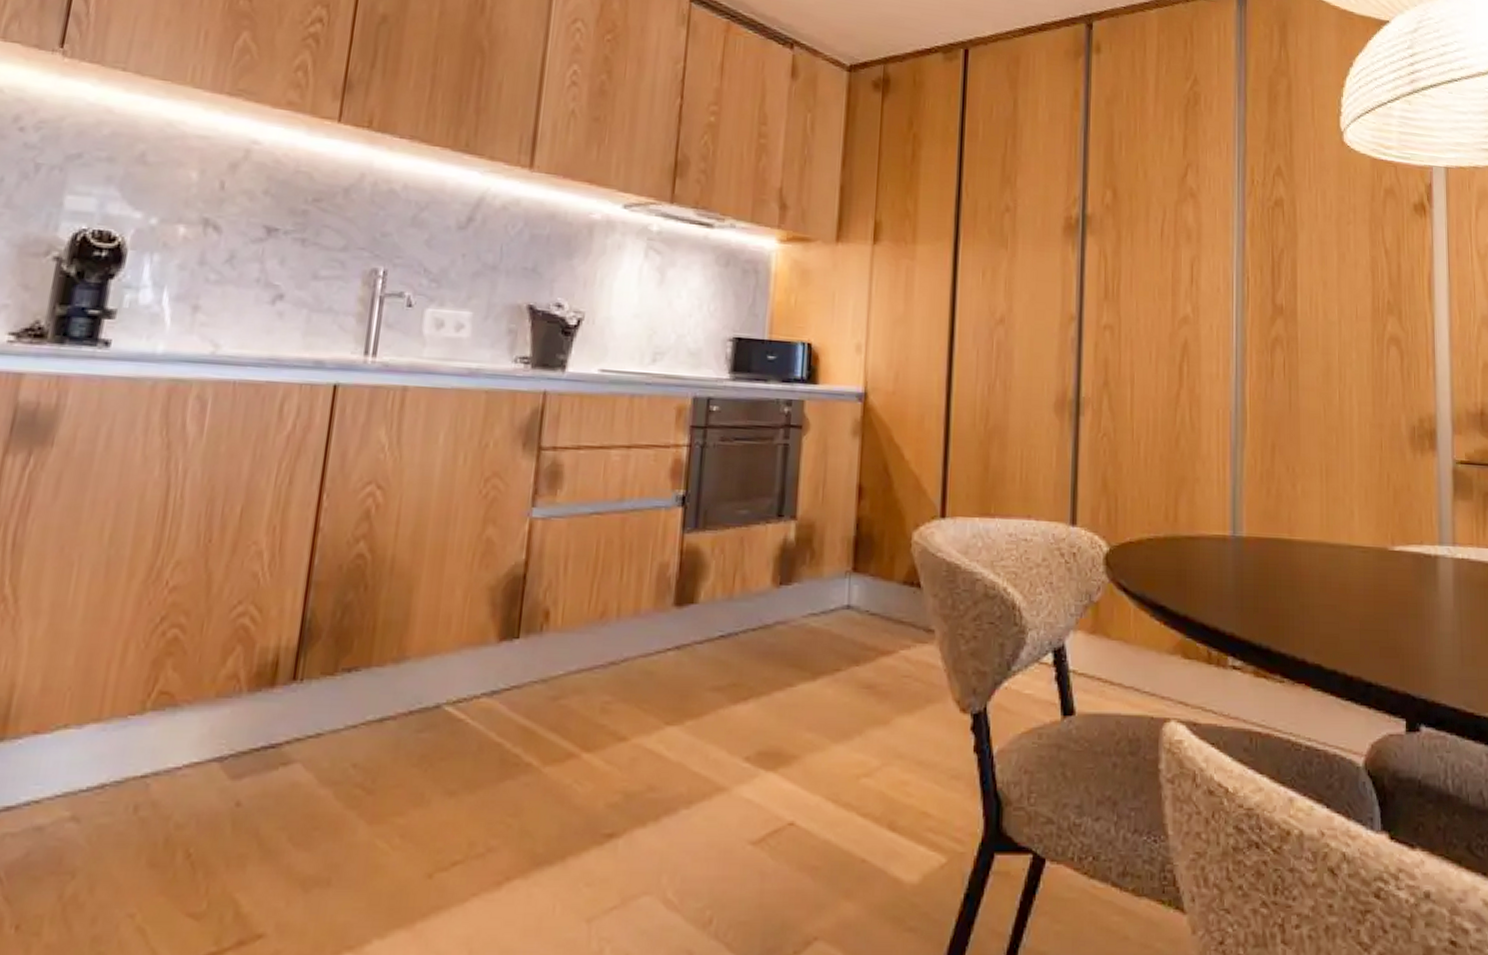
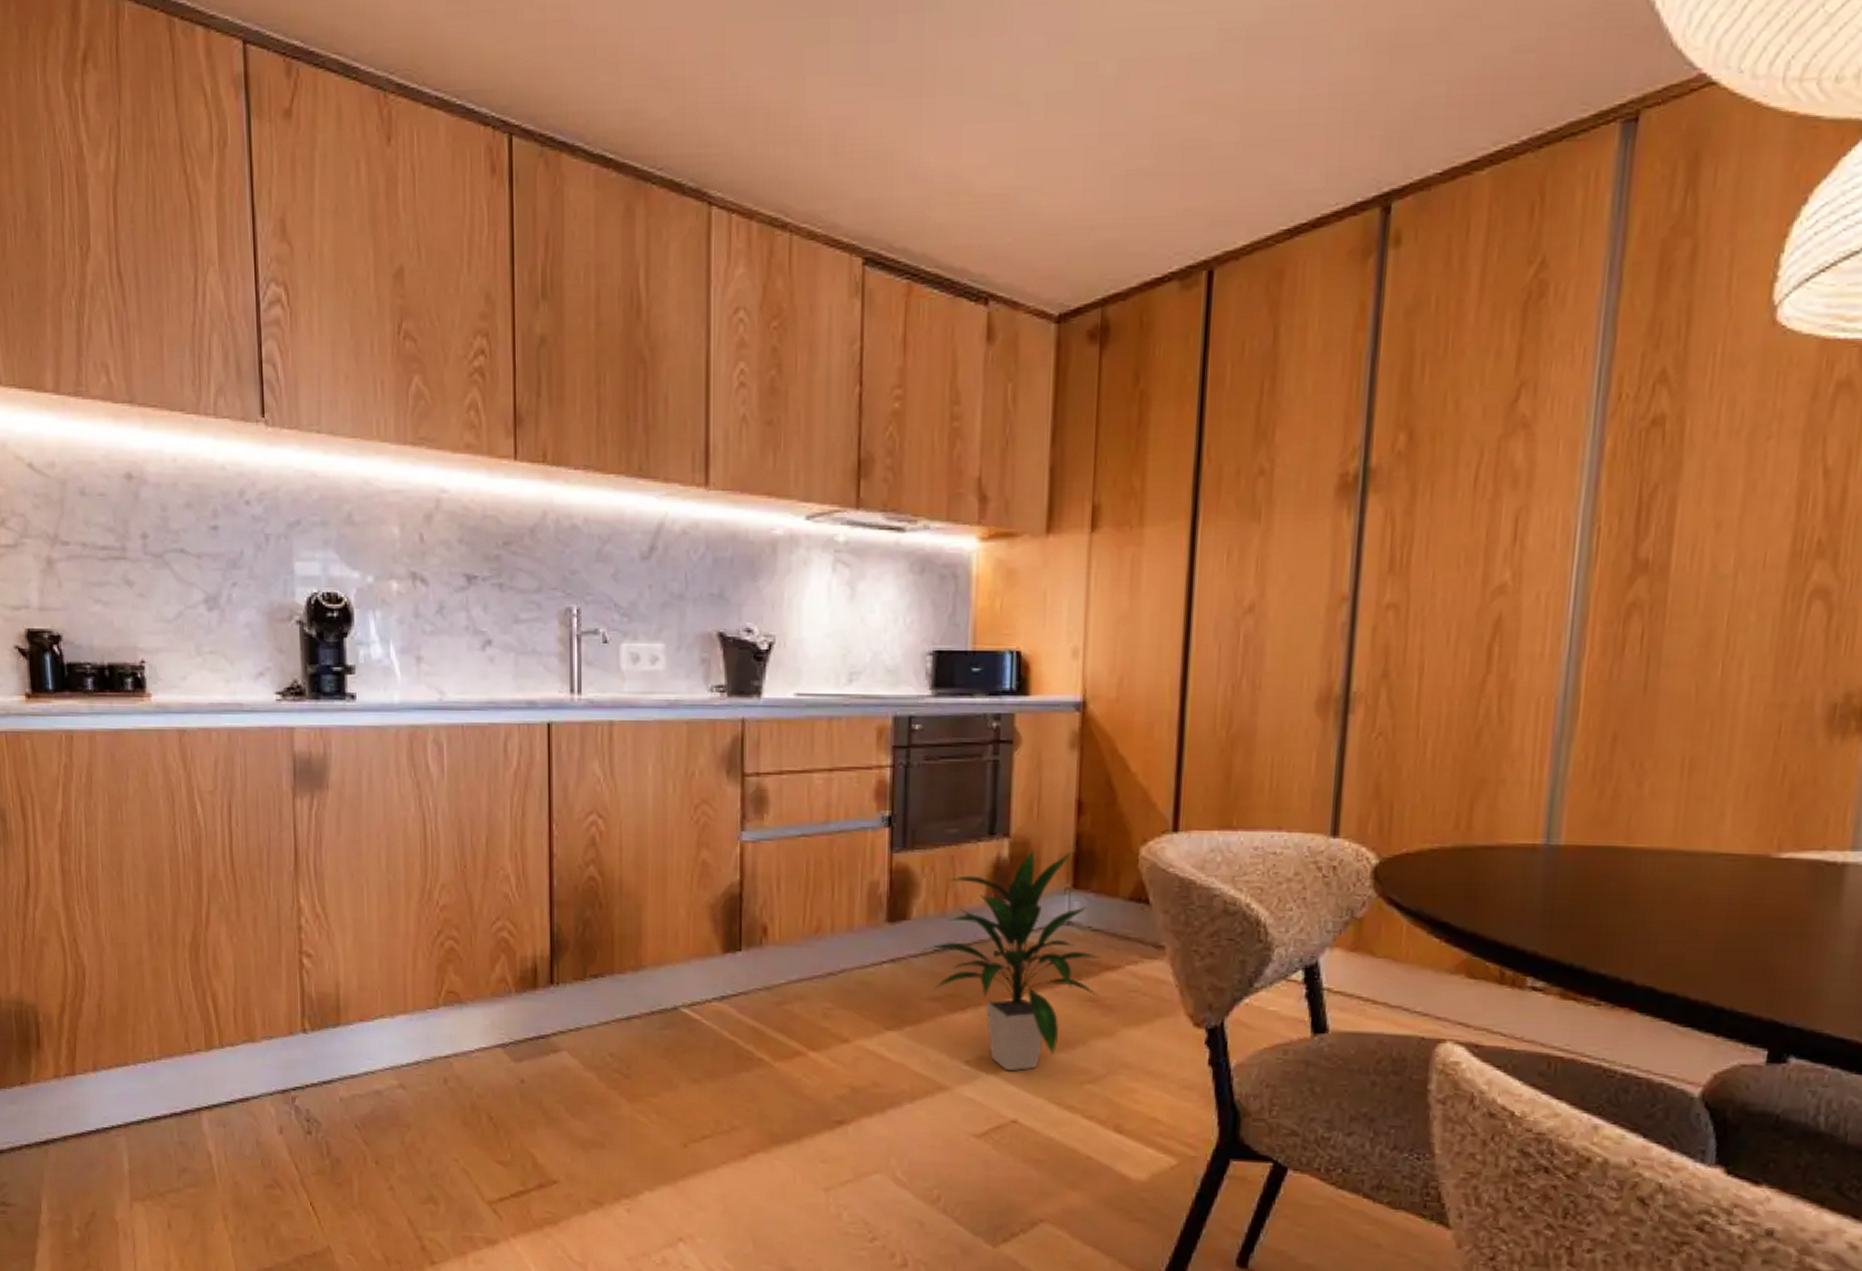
indoor plant: none [709,531,878,767] -> present [923,848,1101,1072]

